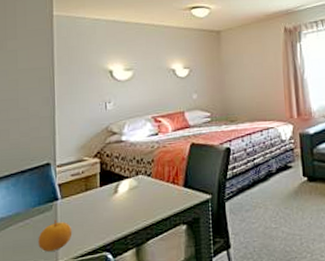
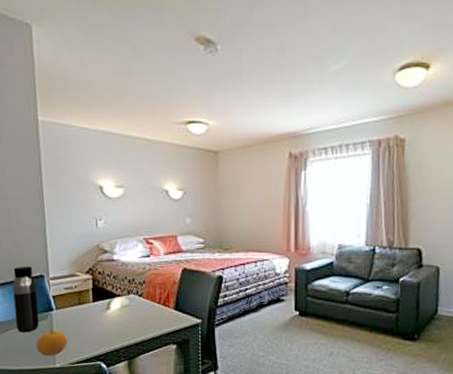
water bottle: none [17,154,43,228] -> present [12,266,39,333]

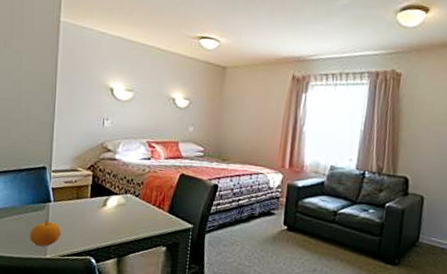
water bottle: present [12,266,39,333] -> none [13,156,37,221]

